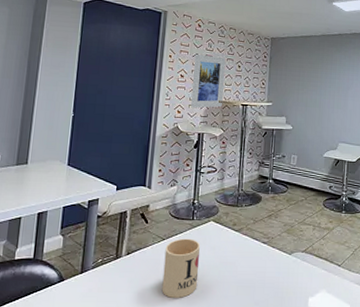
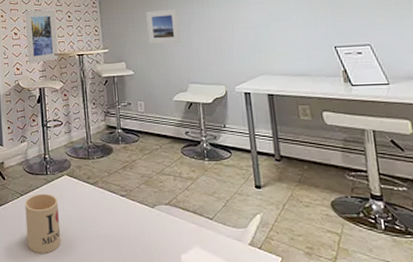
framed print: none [310,72,340,106] -> present [146,8,181,44]

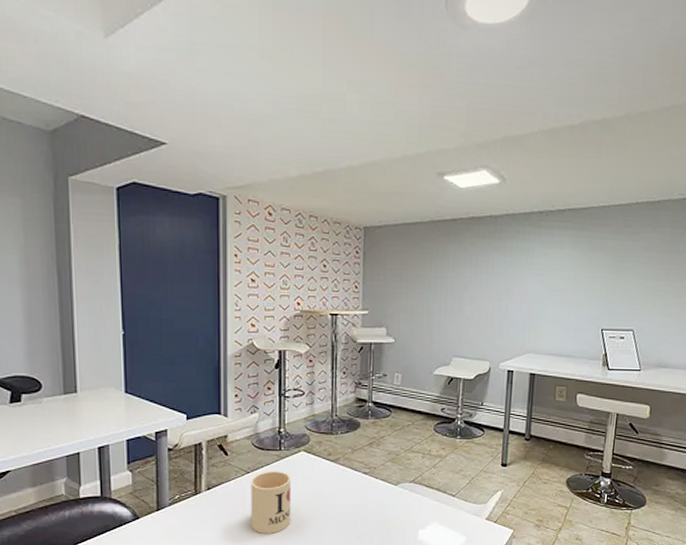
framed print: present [24,9,58,64] -> none [266,251,307,321]
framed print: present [146,8,181,44] -> none [416,270,453,312]

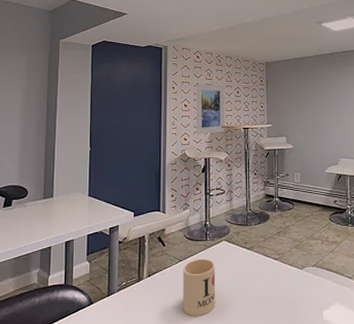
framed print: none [266,251,307,321] -> present [195,83,225,135]

